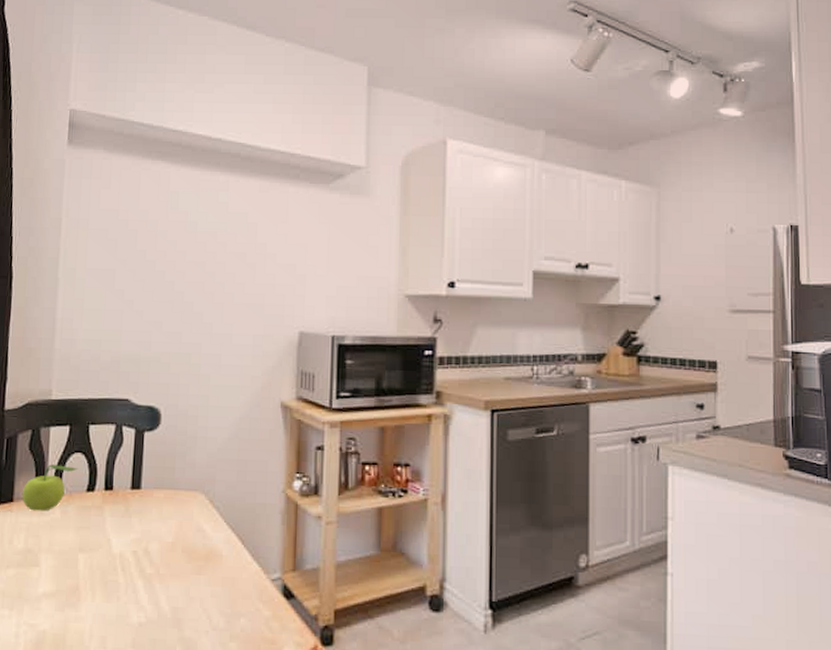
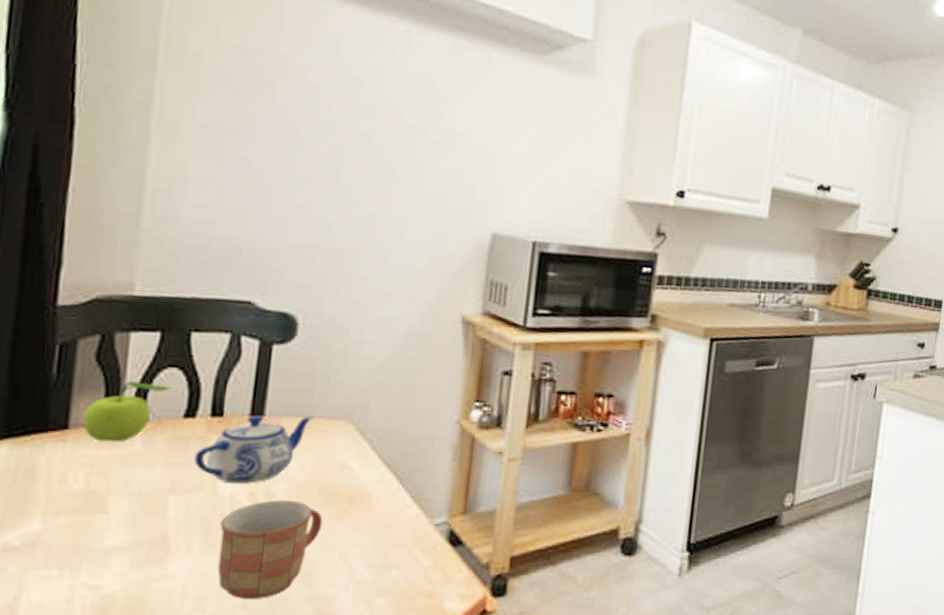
teapot: none [94,488,175,545] -> present [193,414,314,485]
mug: none [113,557,187,640] -> present [217,499,323,599]

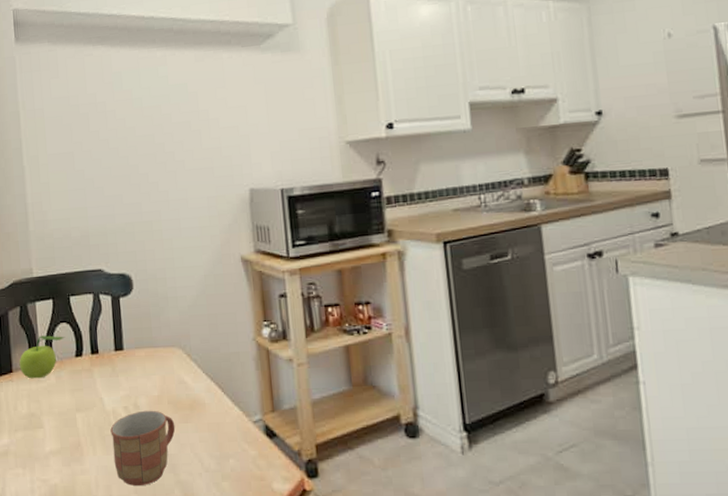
teapot: present [193,414,314,485] -> none [86,346,155,402]

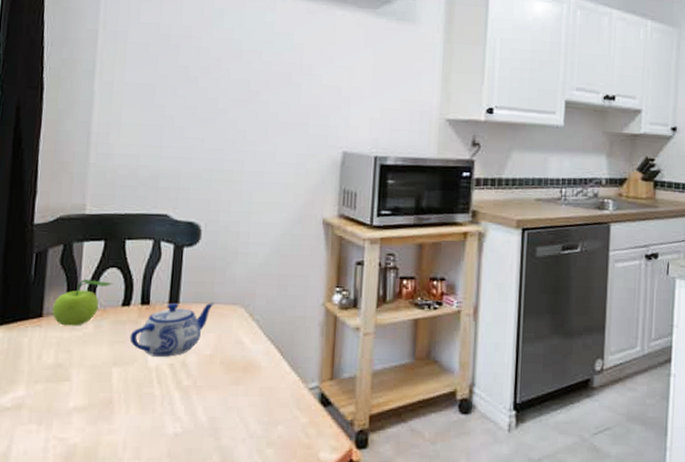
teapot: none [86,346,155,402] -> present [129,302,215,358]
mug: present [110,410,176,486] -> none [148,369,225,449]

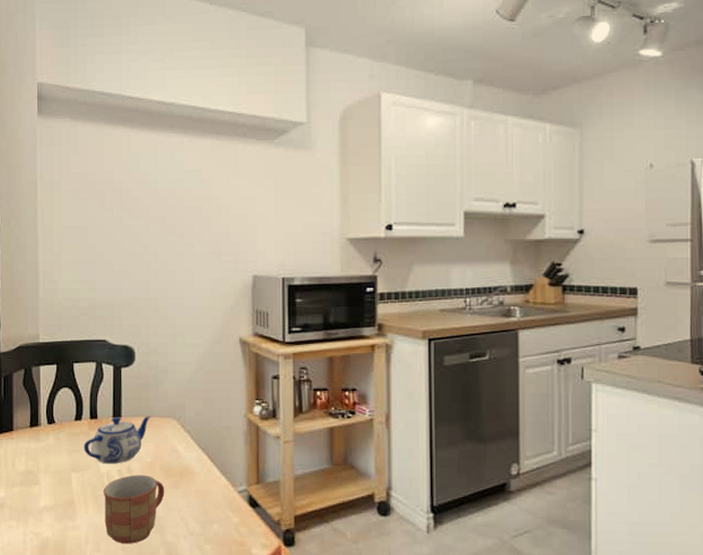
fruit: present [52,279,114,326] -> none [20,398,67,438]
mug: none [148,369,225,449] -> present [103,474,165,544]

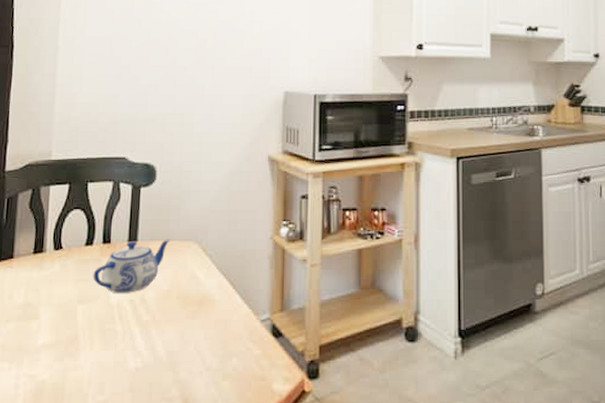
mug: present [103,474,165,544] -> none [111,304,181,383]

